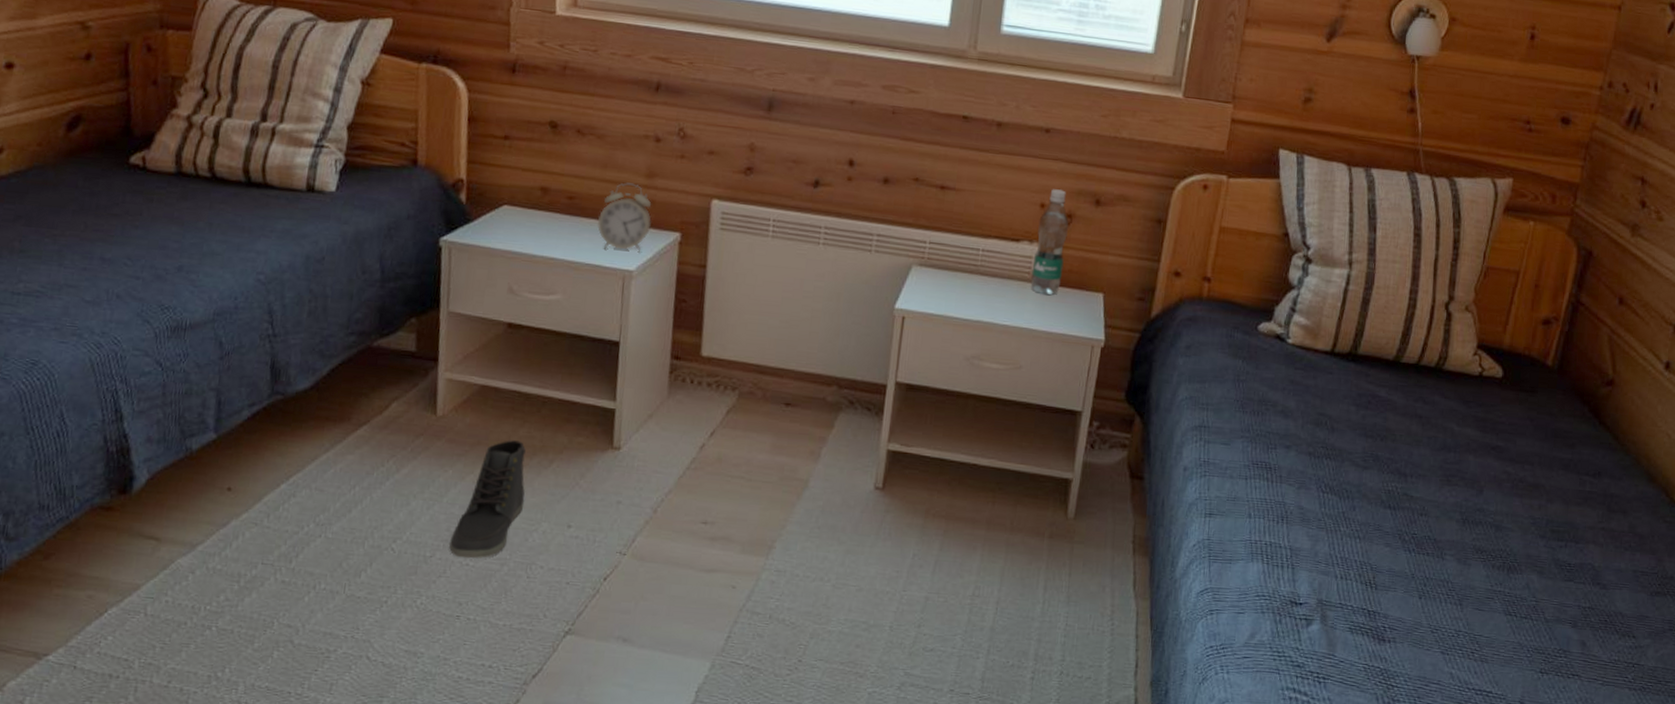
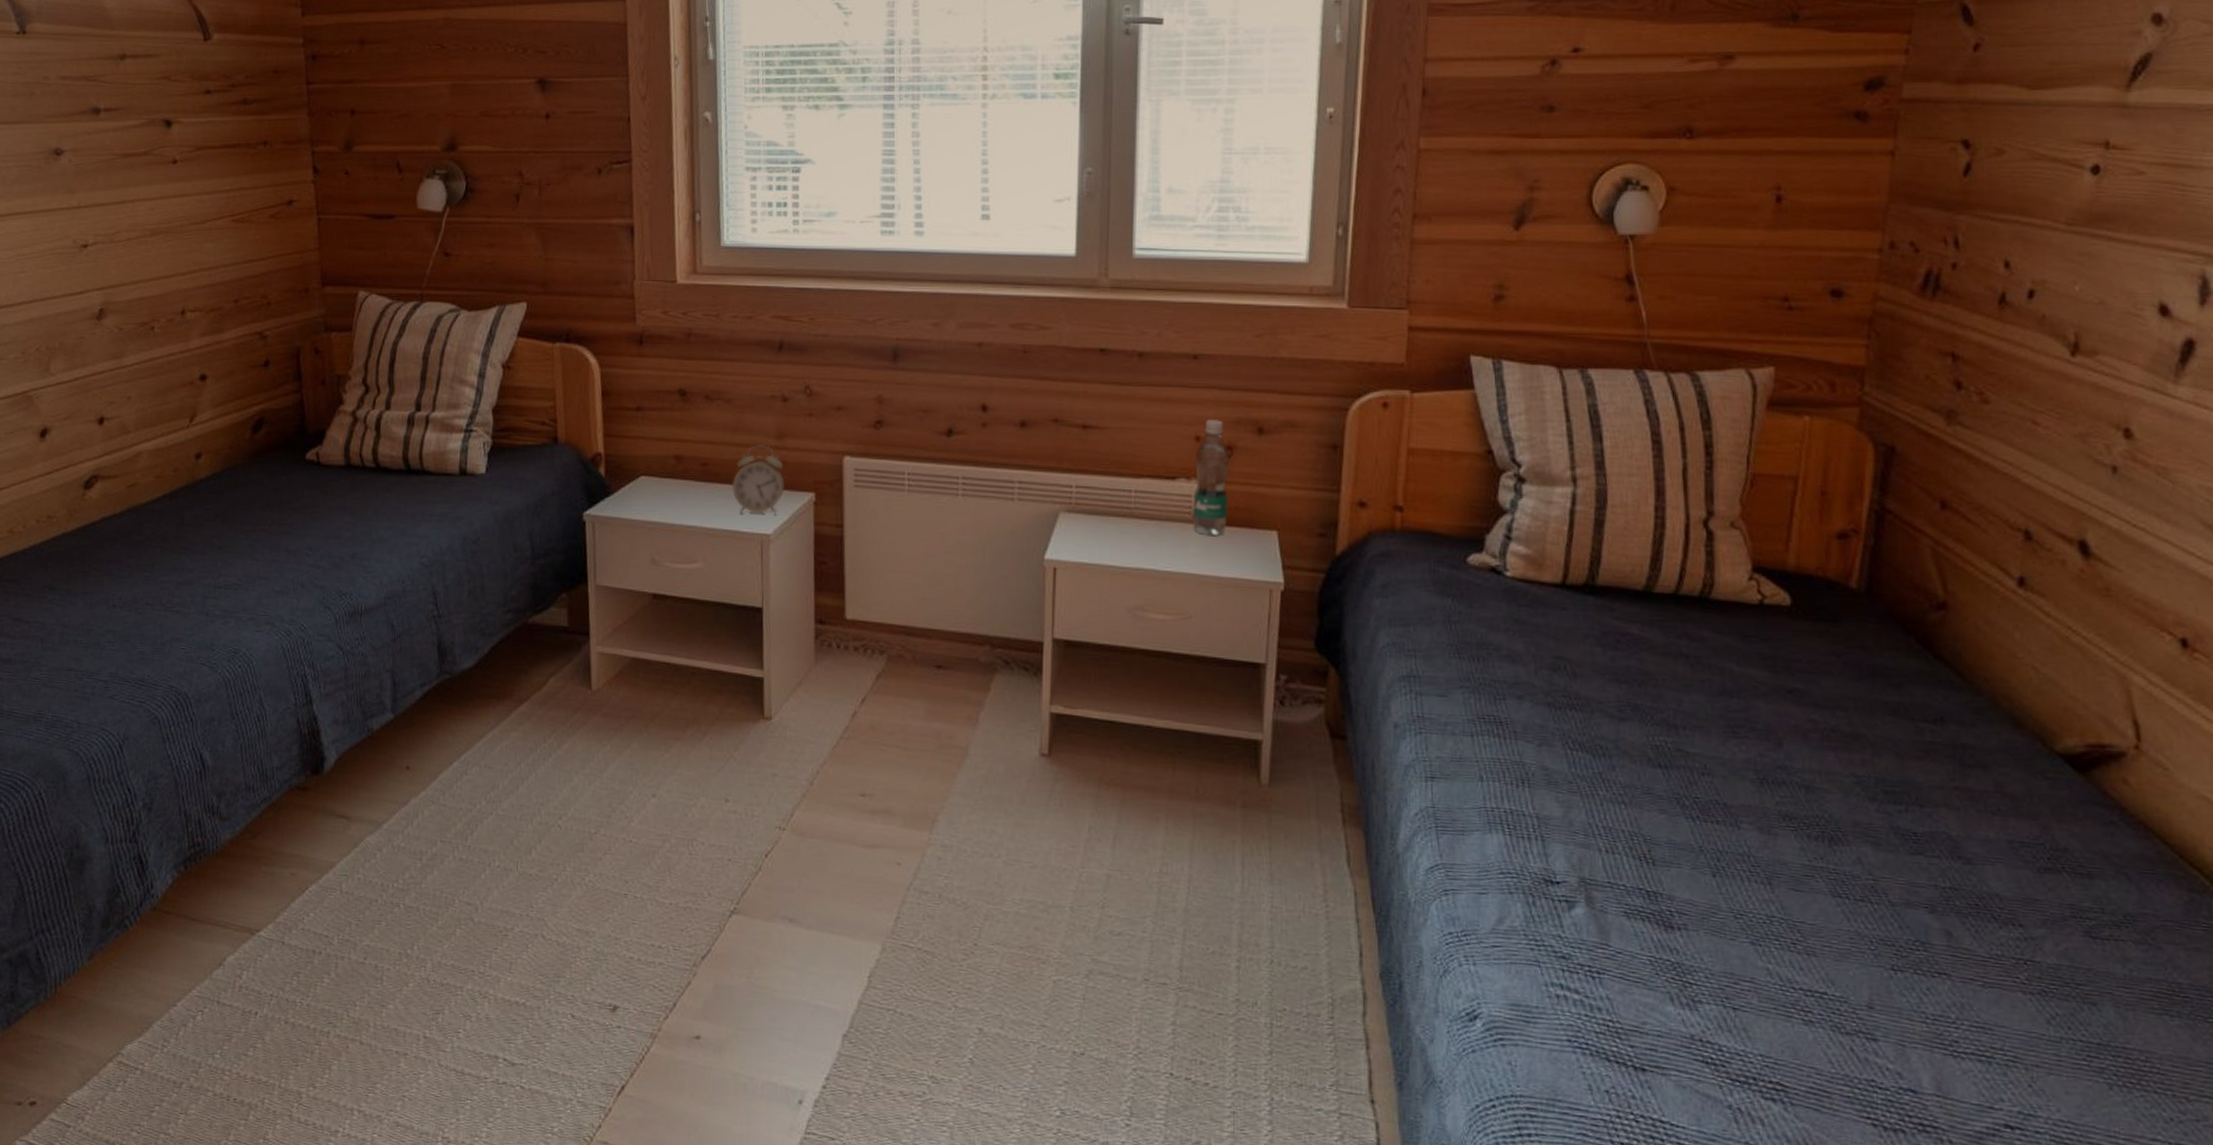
sneaker: present [449,440,526,559] -> none [612,712,682,835]

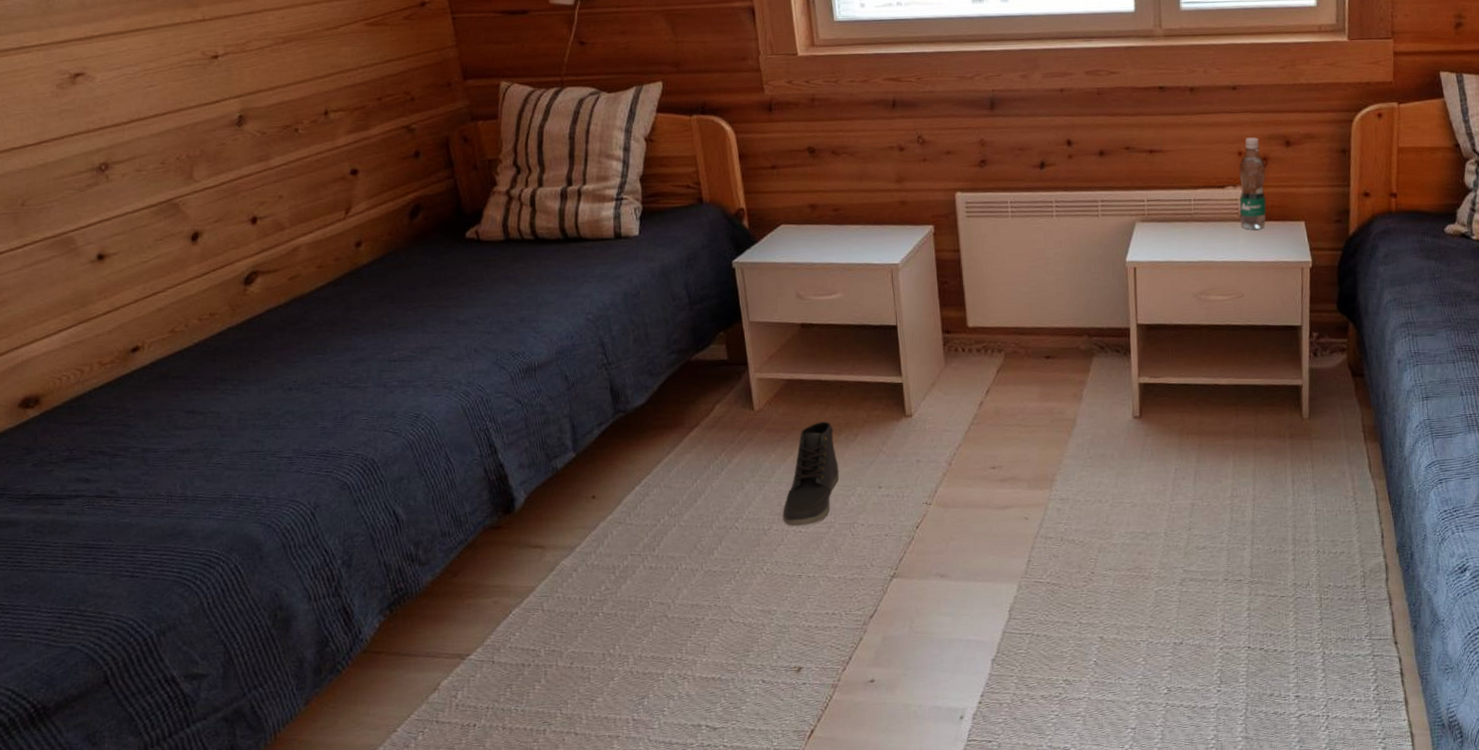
sneaker: none [612,712,682,835] -> present [783,421,840,527]
alarm clock: present [731,445,785,514] -> none [861,189,907,248]

